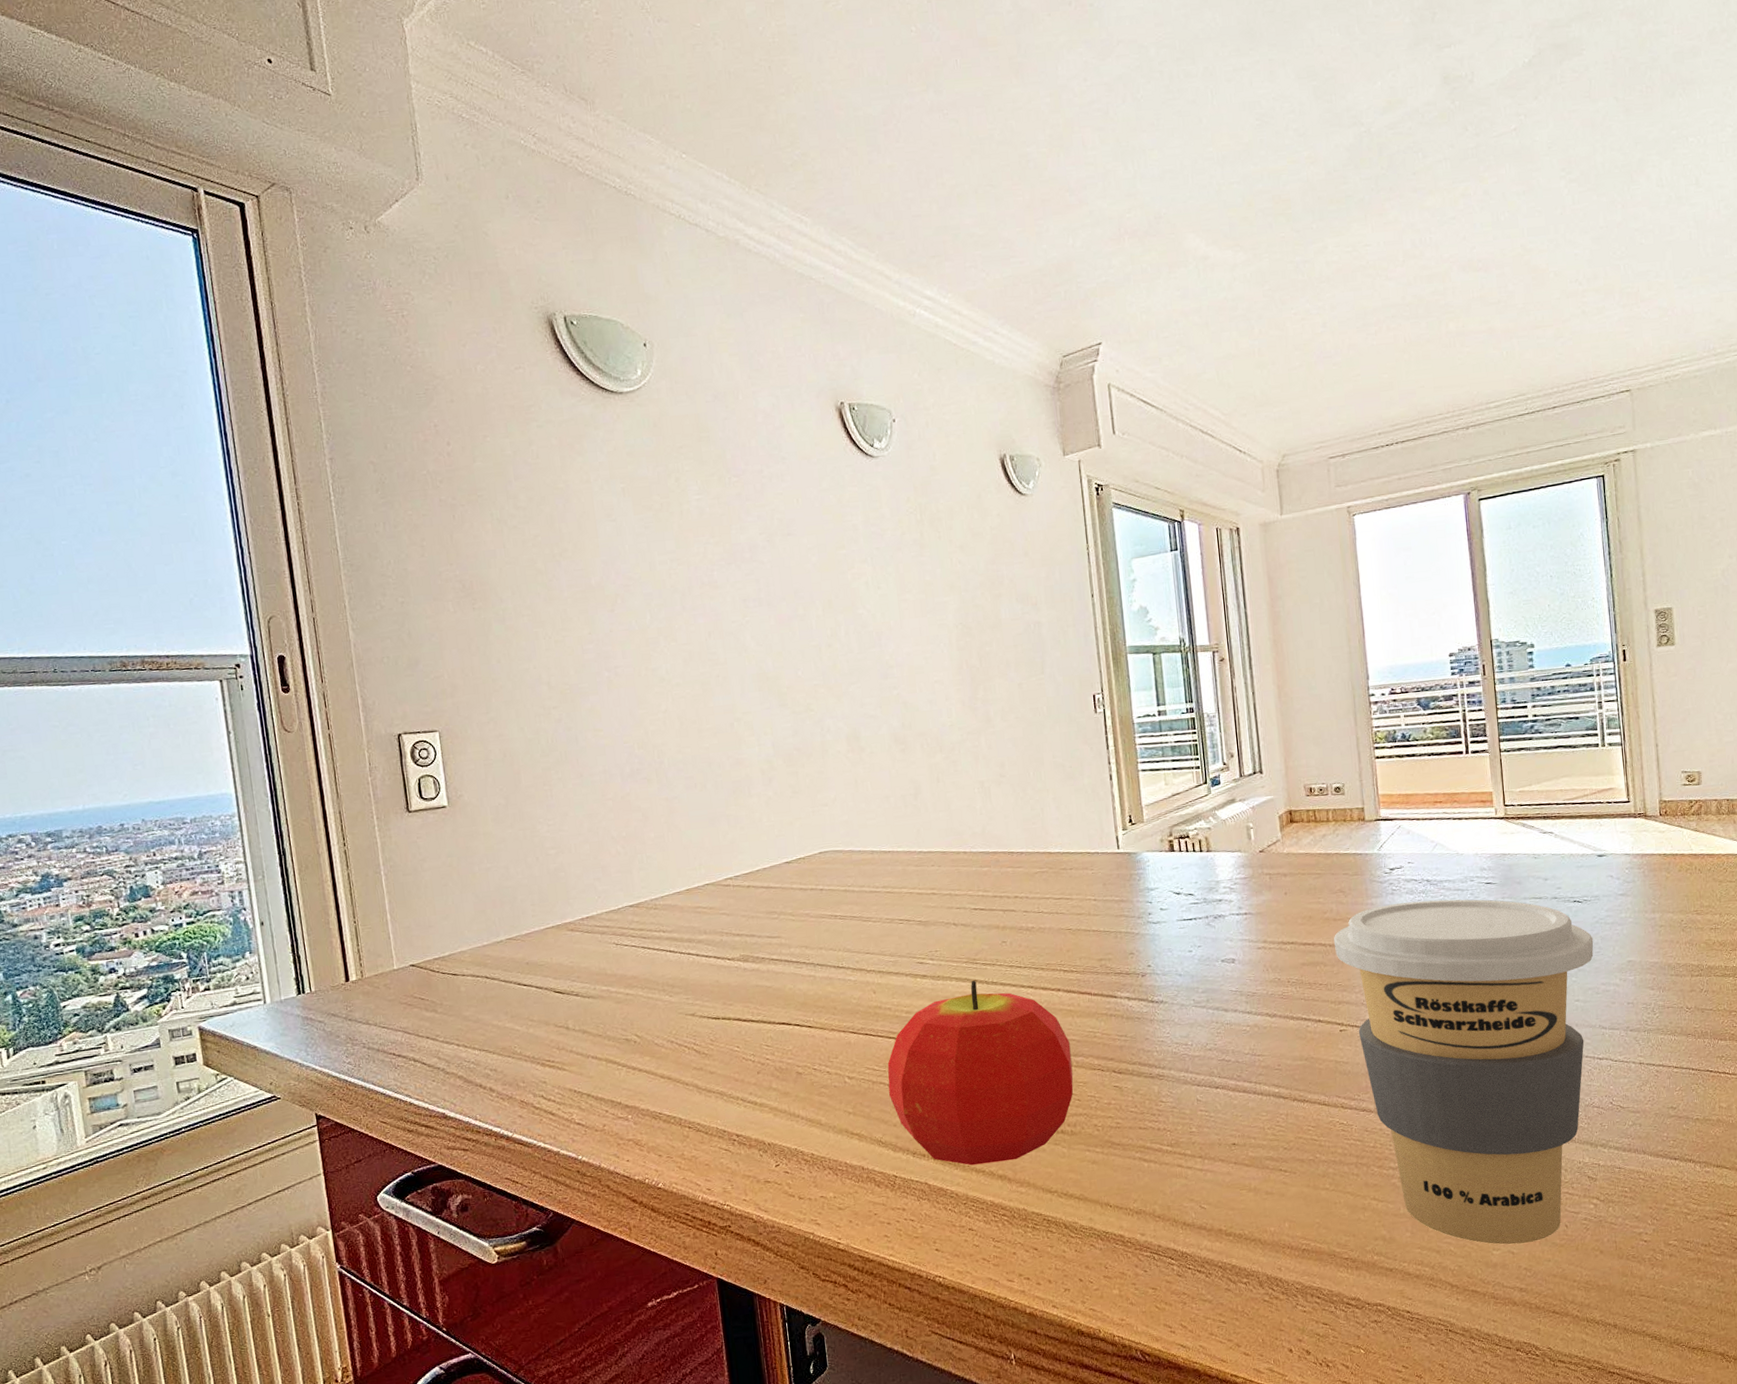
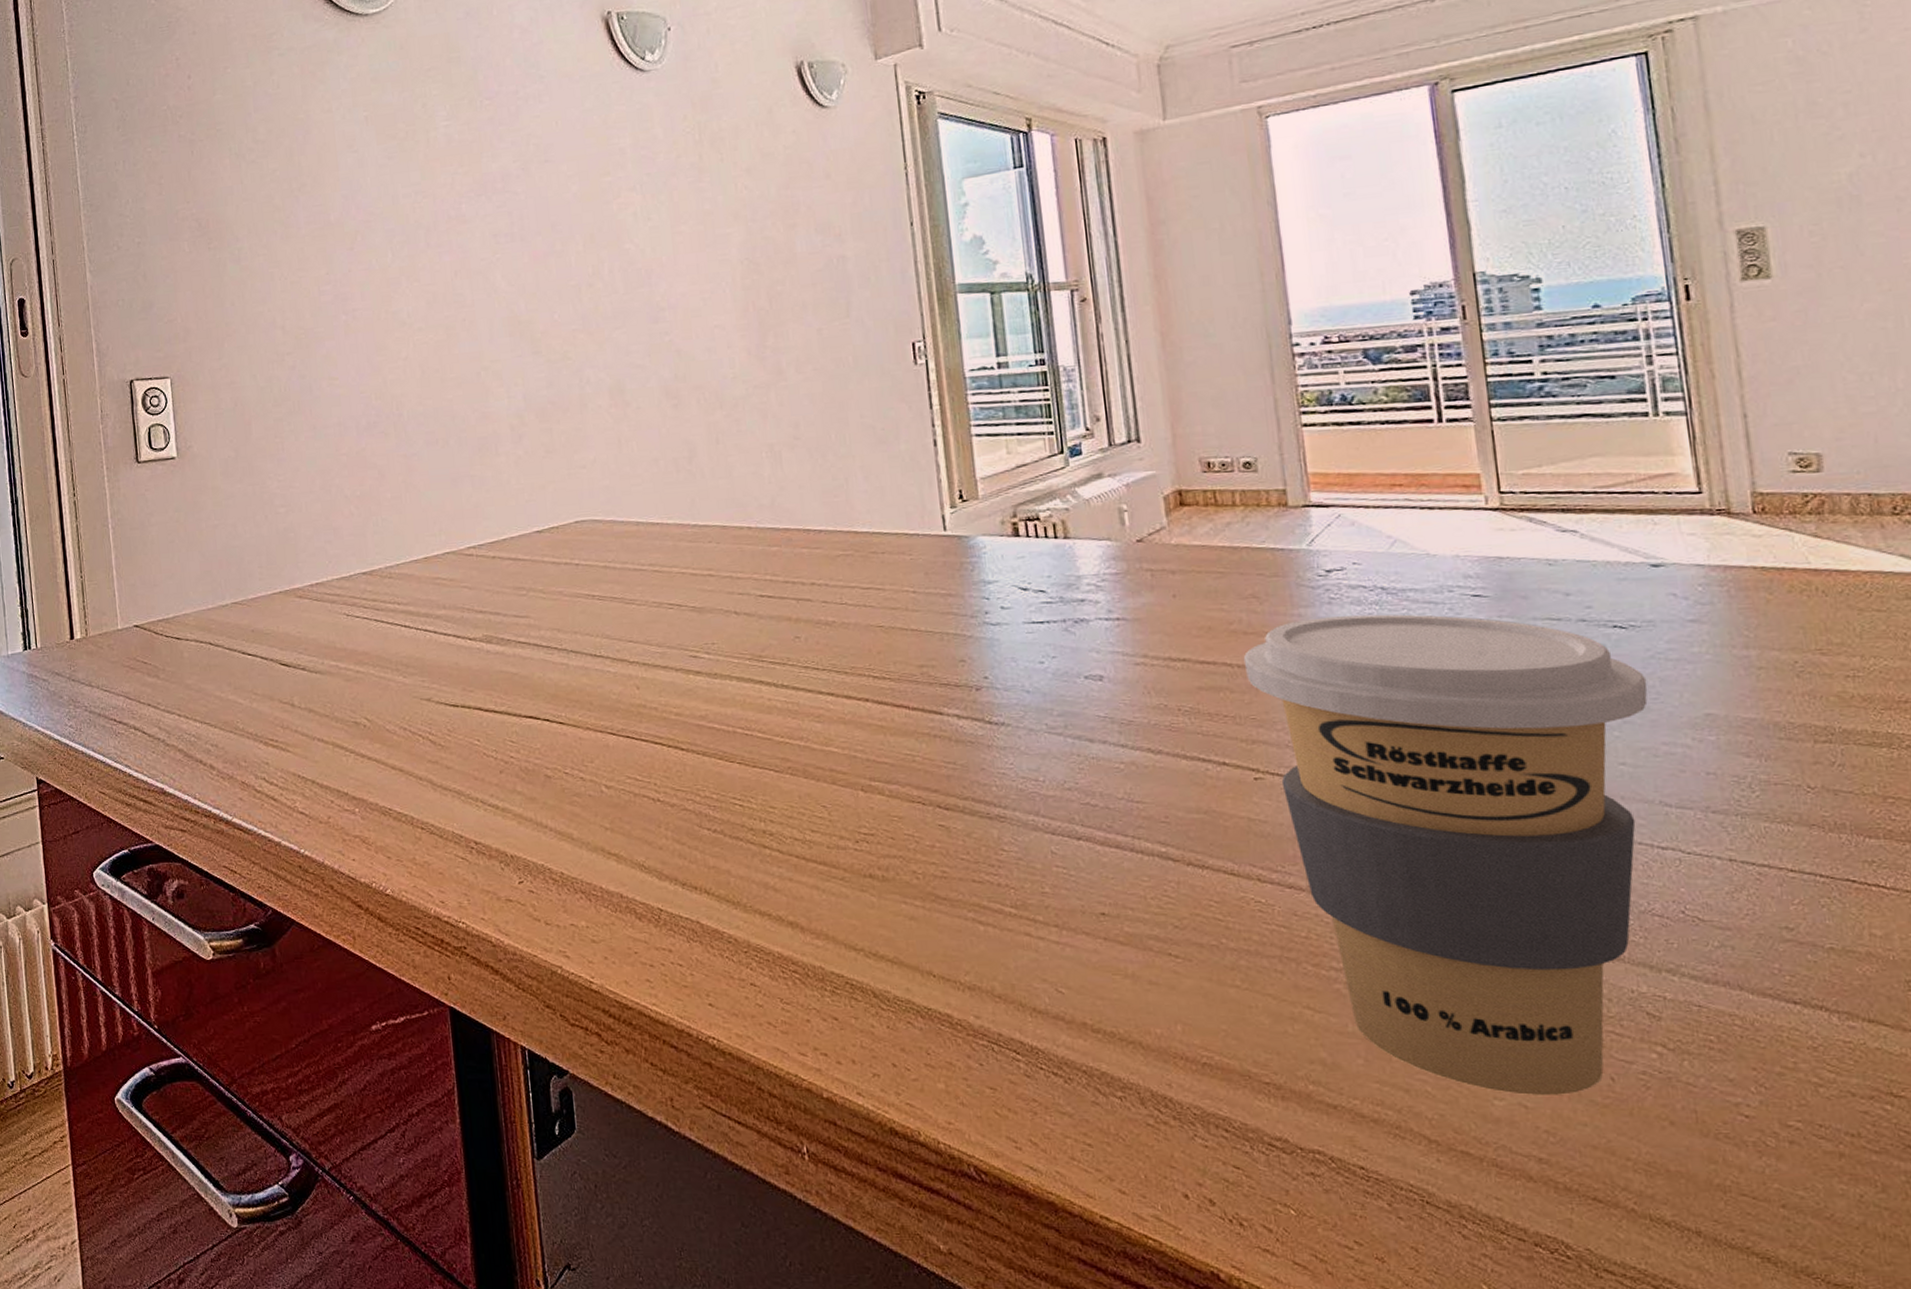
fruit: present [887,980,1074,1166] -> none [652,681,886,906]

